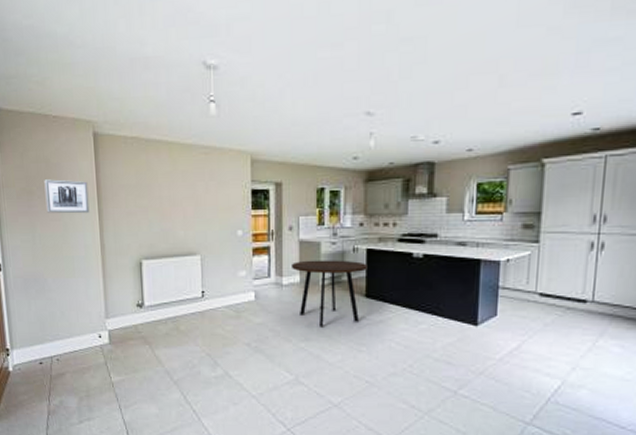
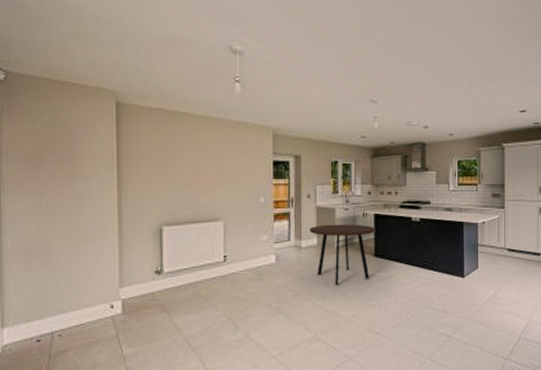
wall art: present [44,179,90,214] -> none [57,145,108,180]

